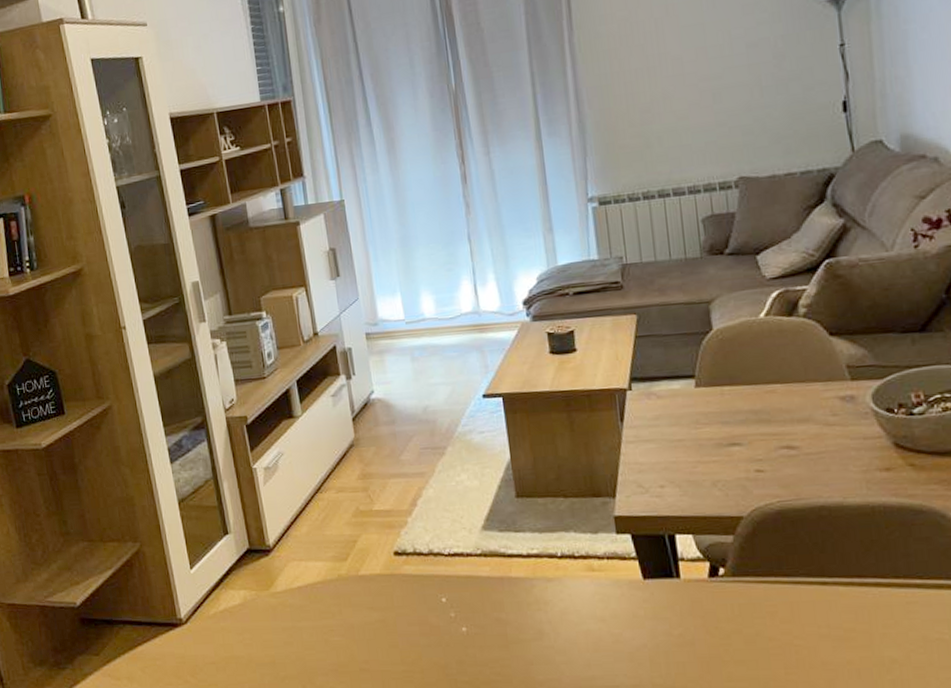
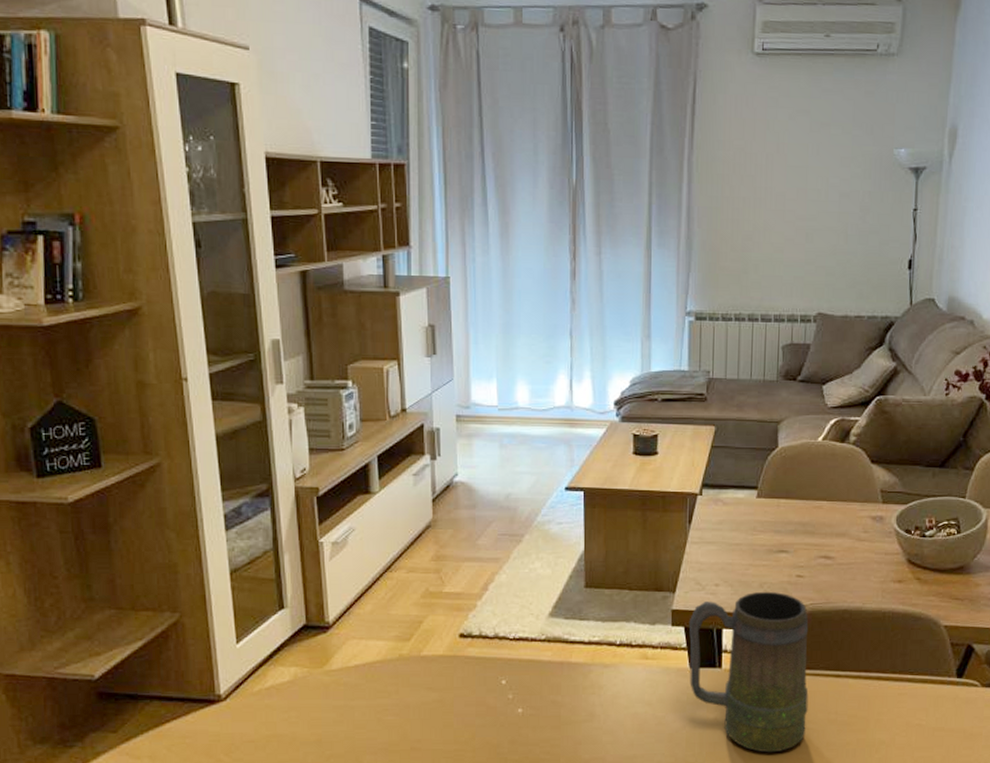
mug: none [635,490,793,674] -> present [688,591,809,753]

